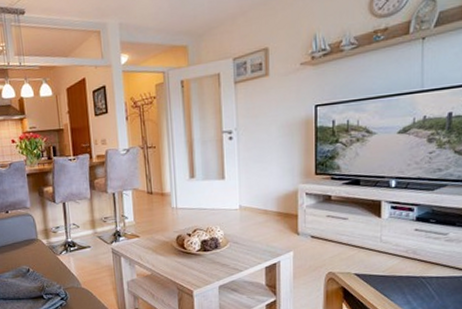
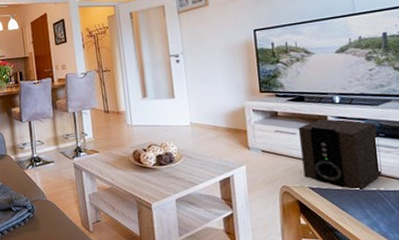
speaker: none [350,203,429,277] -> present [297,118,382,191]

